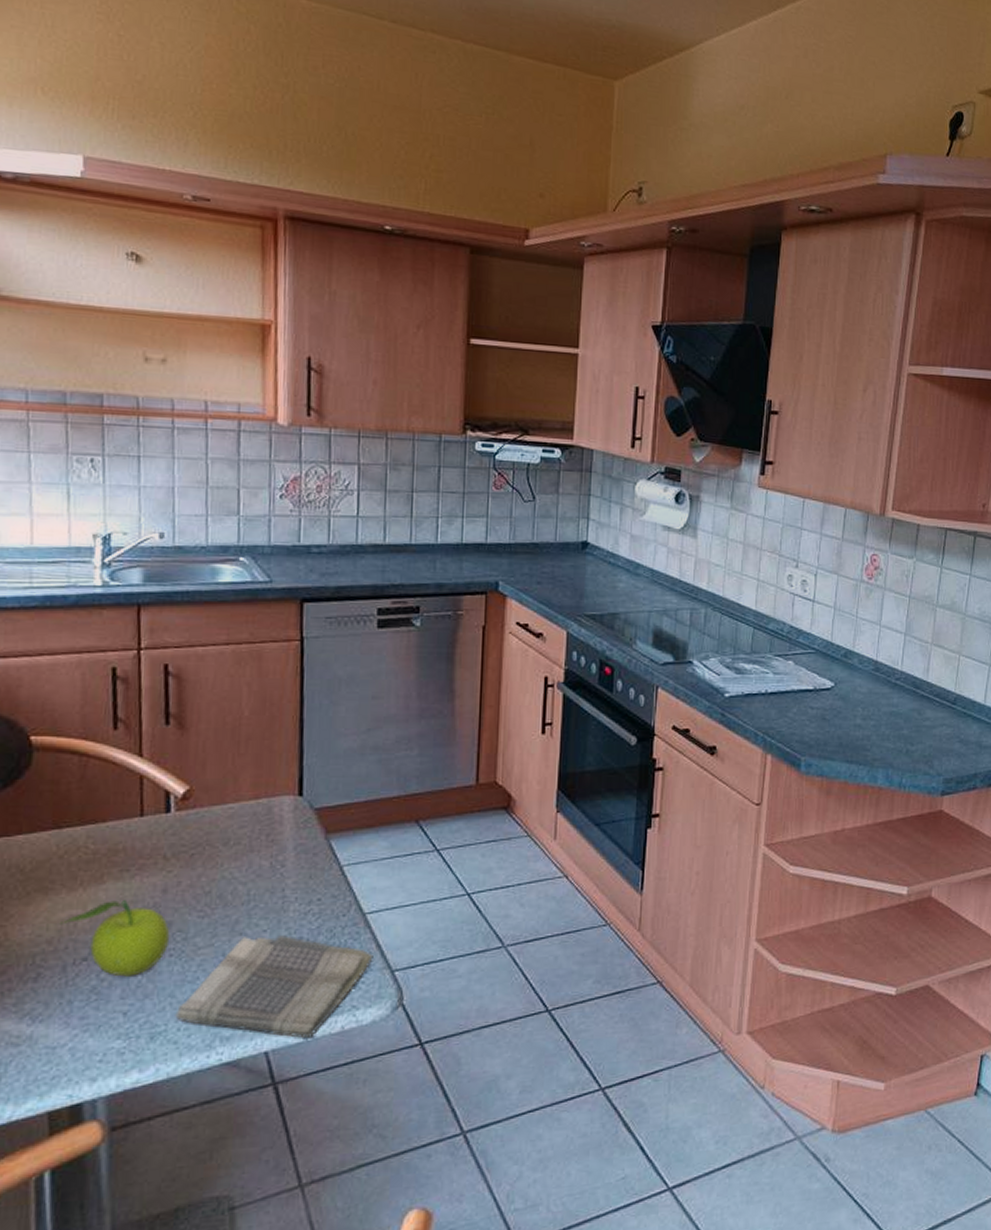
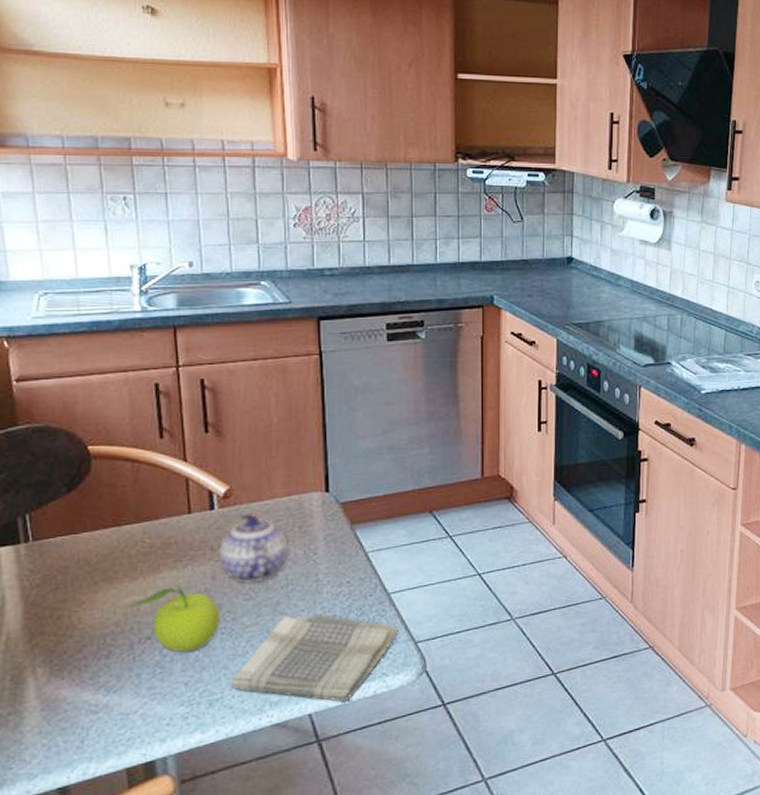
teapot: none [171,815,253,898] -> present [218,511,288,584]

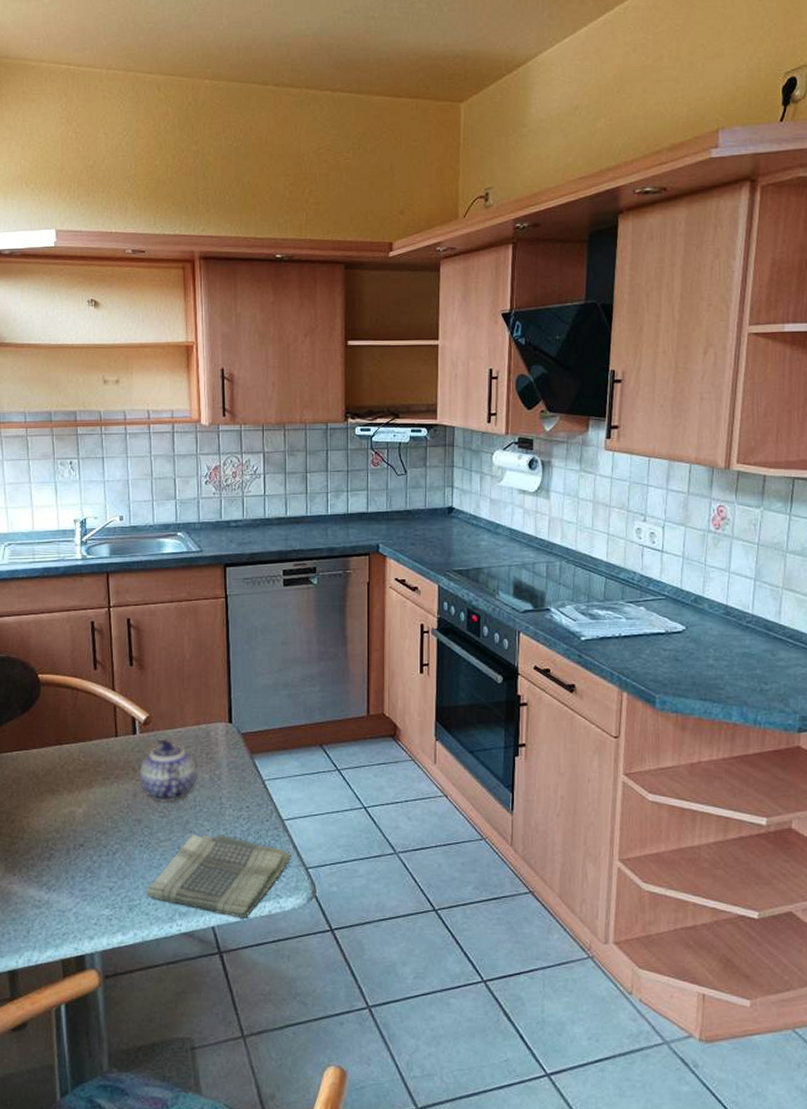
fruit: present [124,587,221,653] -> none [63,801,140,860]

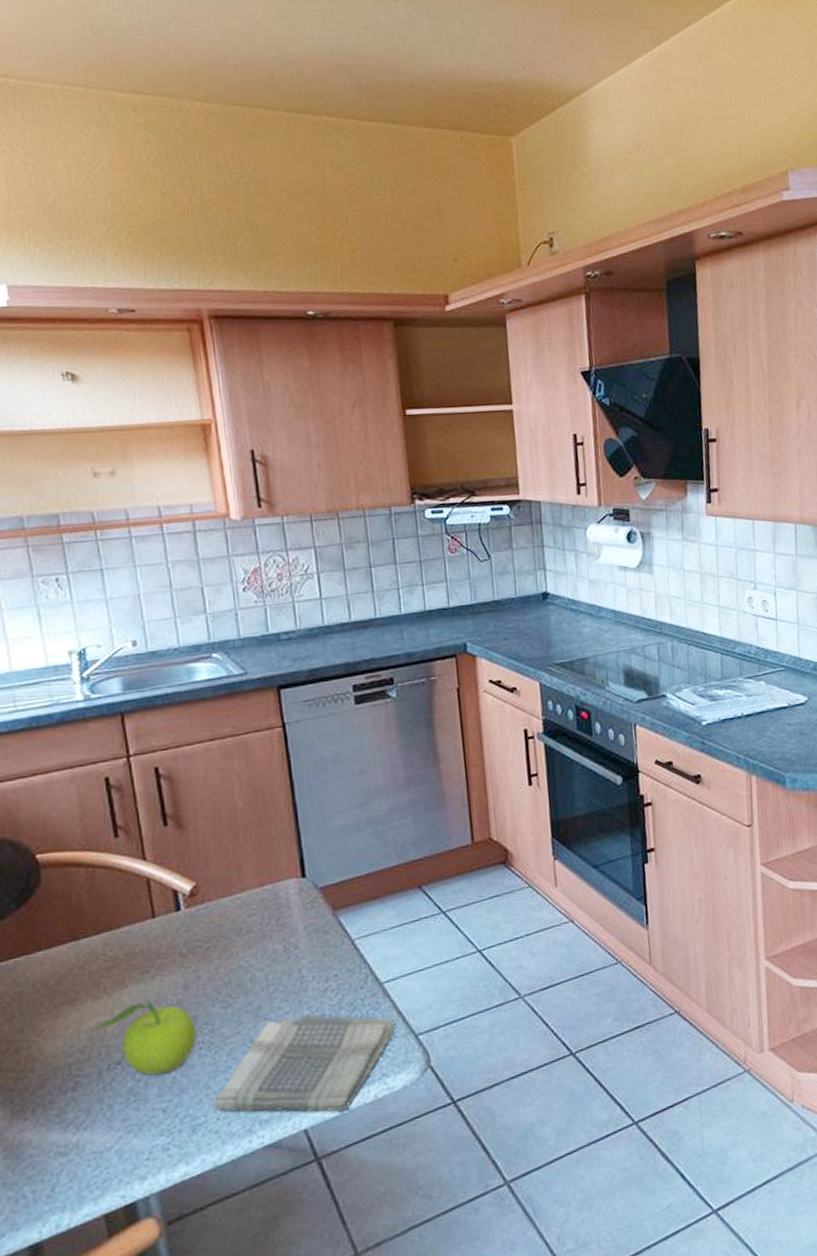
fruit: none [63,801,140,860] -> present [89,1001,198,1075]
teapot: present [139,737,197,802] -> none [188,908,267,990]

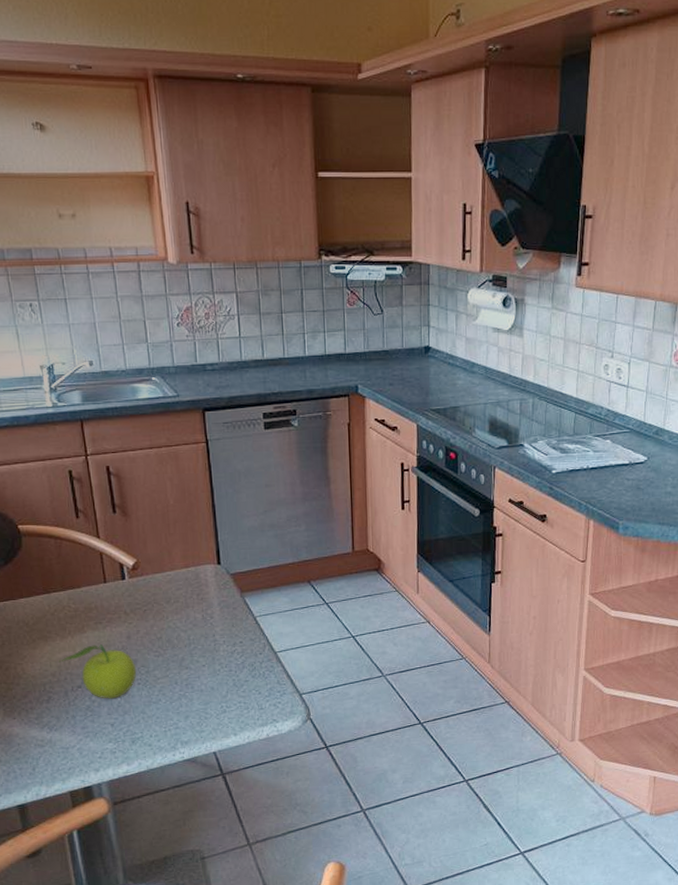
dish towel: present [212,1013,396,1113] -> none [147,668,286,742]

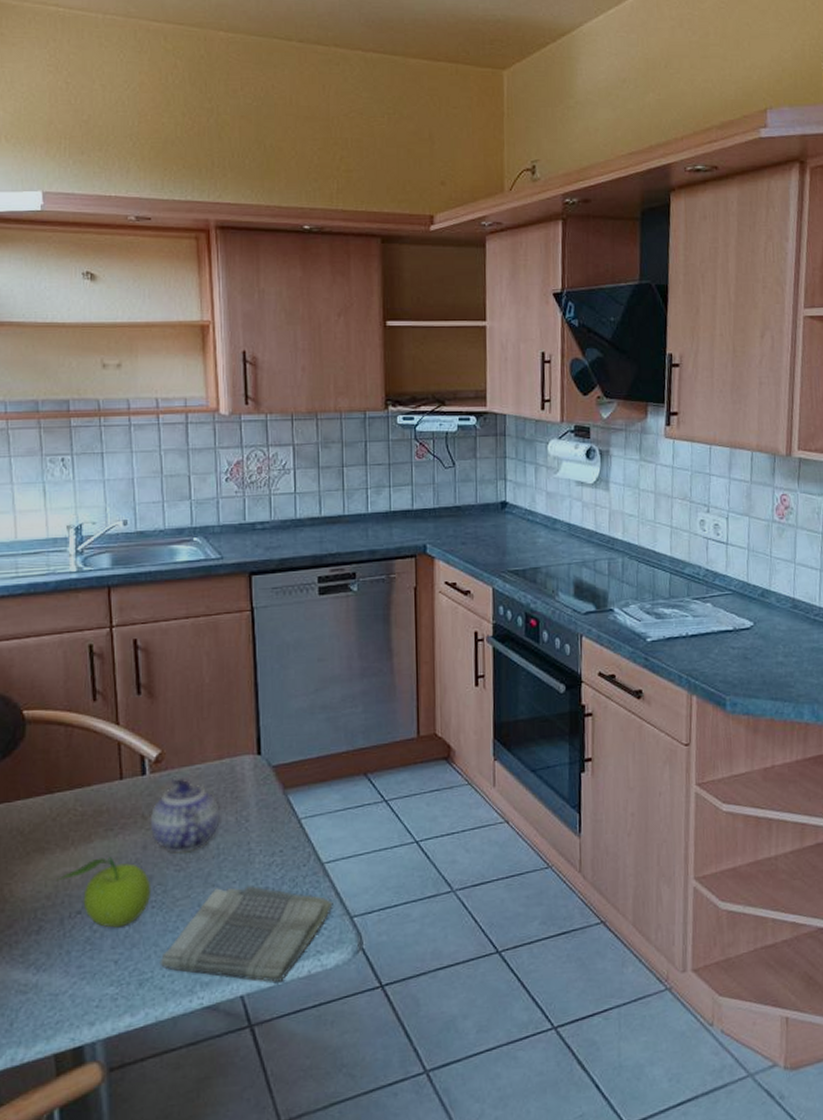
teapot: none [131,581,189,642] -> present [150,776,220,853]
dish towel: none [147,668,286,742] -> present [159,884,333,982]

